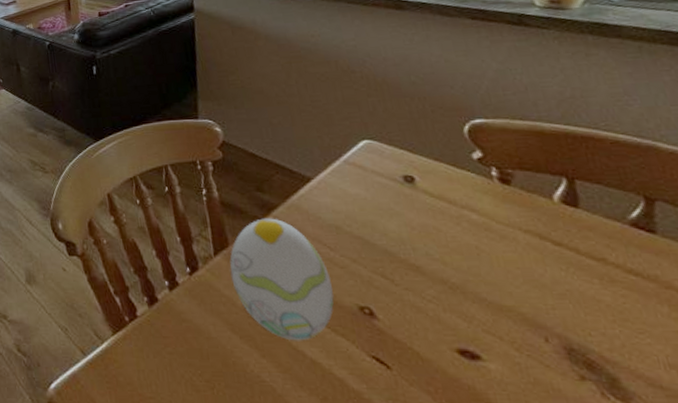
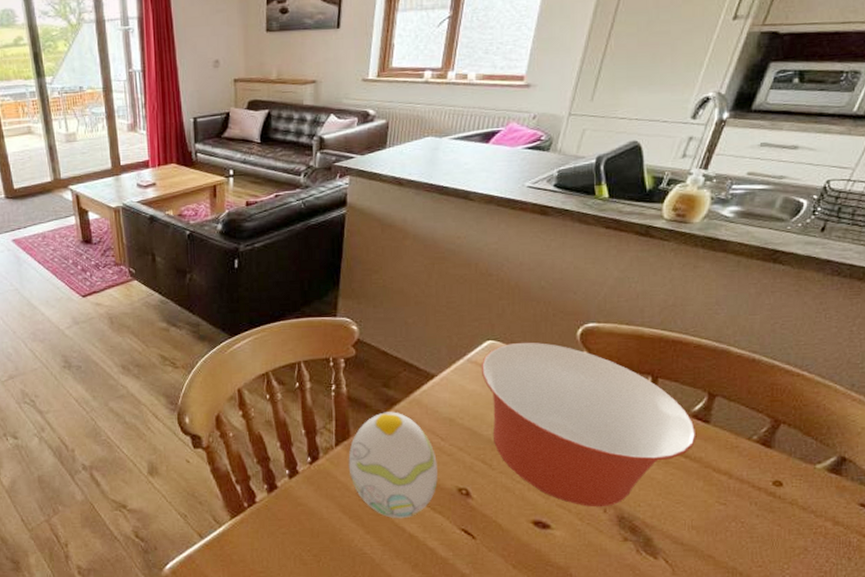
mixing bowl: none [360,141,644,335] -> present [480,342,696,508]

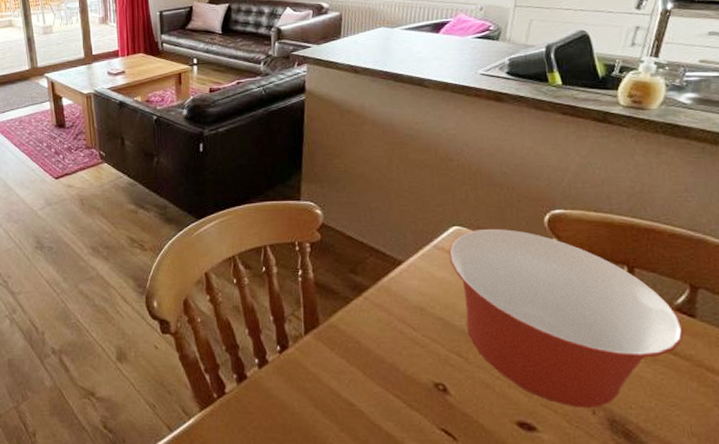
decorative egg: present [348,412,438,519] -> none [318,299,413,416]

